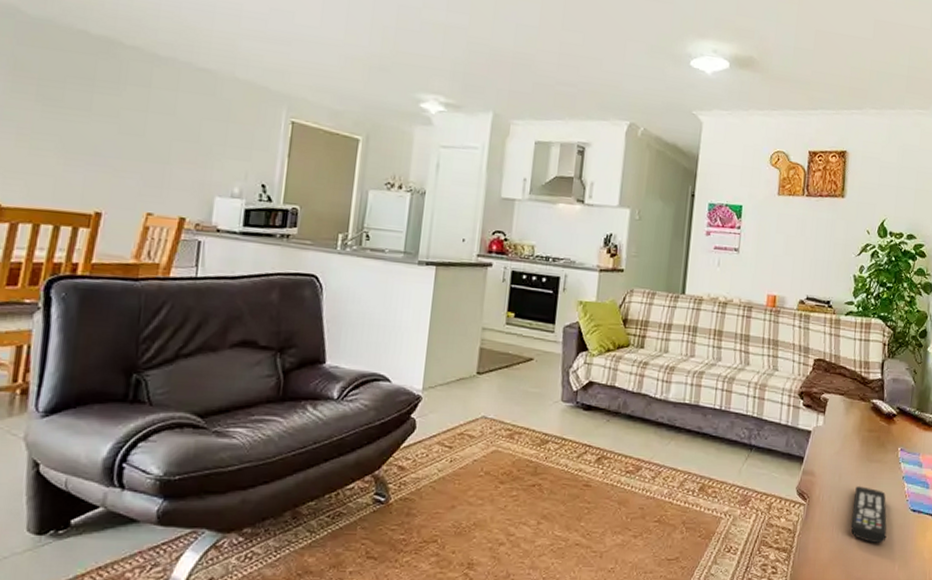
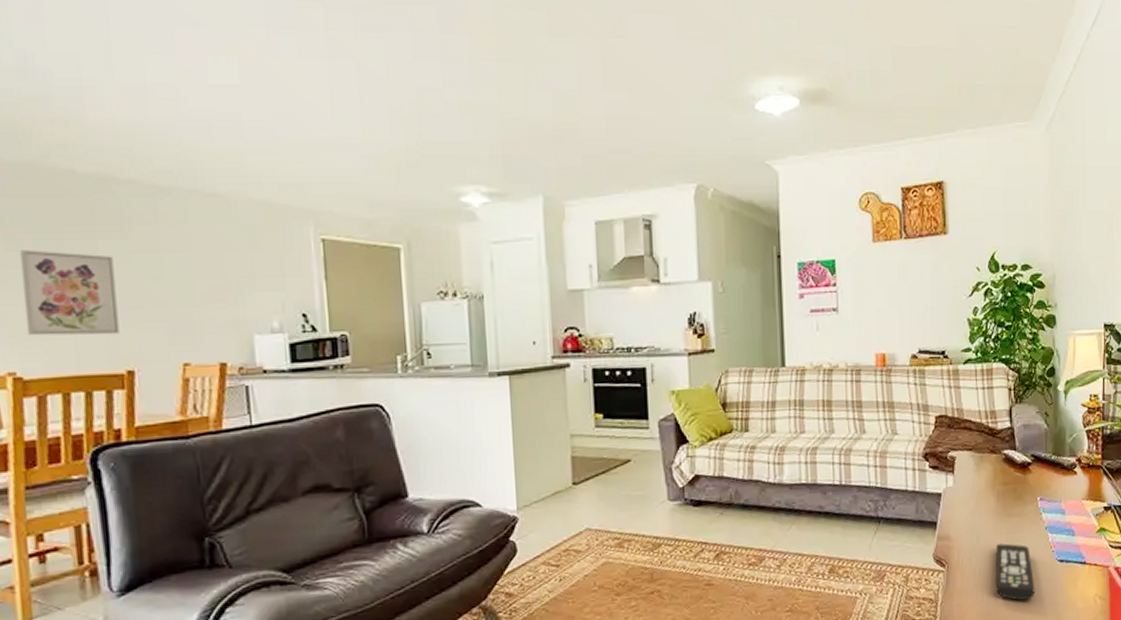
wall art: none [13,93,104,179] -> present [19,250,120,336]

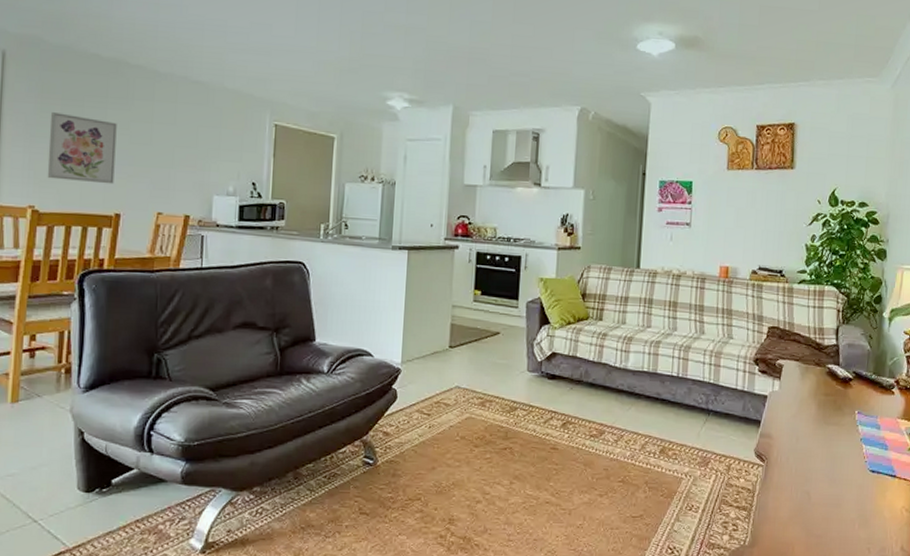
remote control: present [995,543,1035,601] -> none [809,448,846,503]

